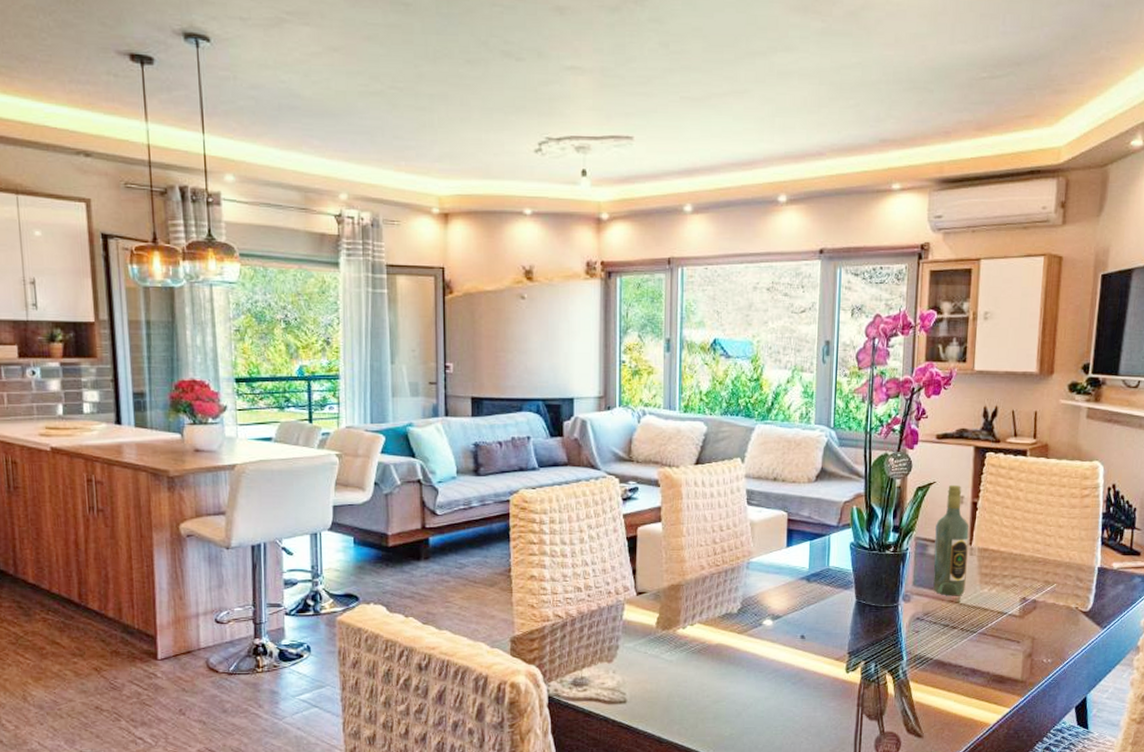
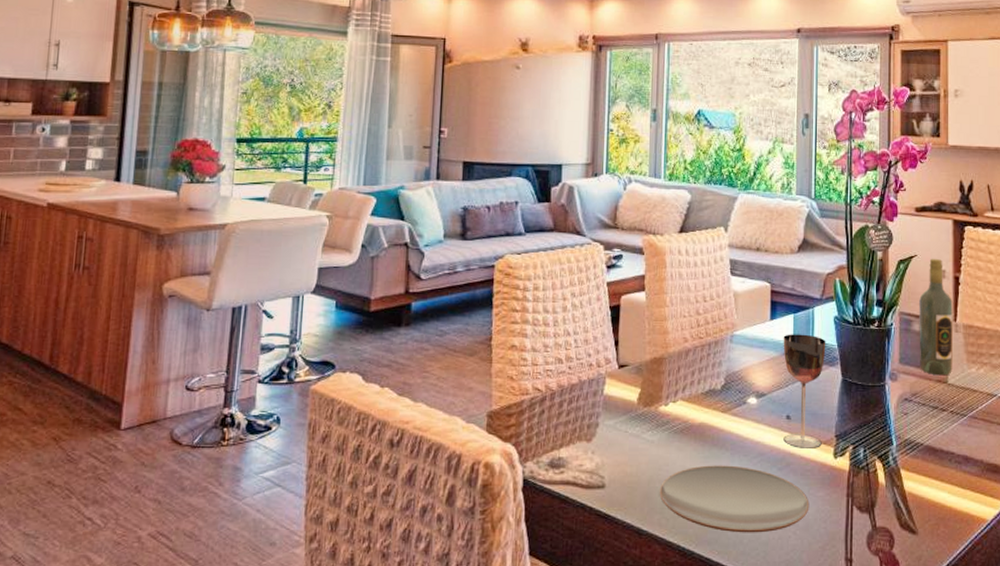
plate: none [678,681,822,740] -> present [659,465,810,533]
wineglass: none [798,560,842,665] -> present [783,334,826,448]

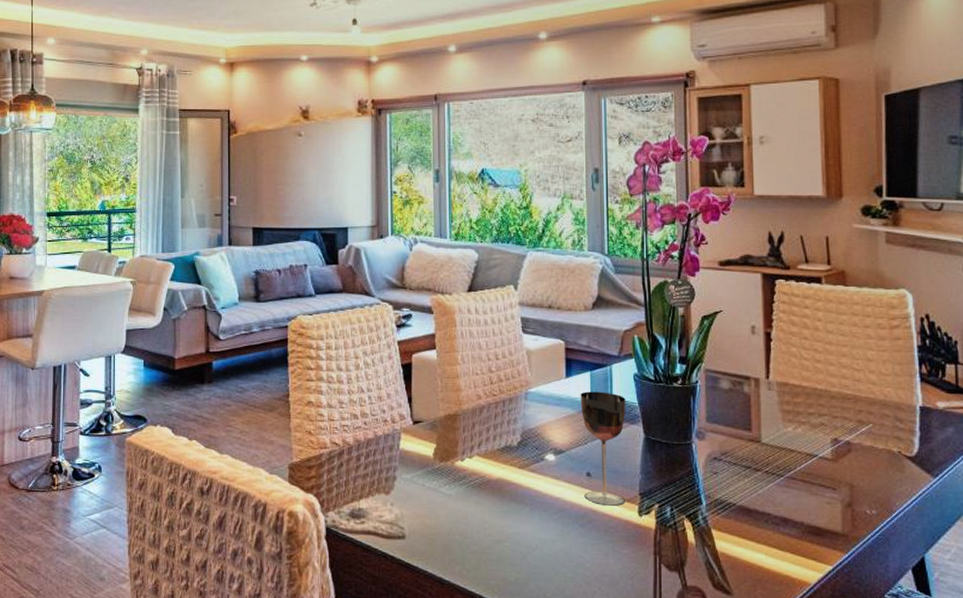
plate: present [659,465,810,533] -> none [459,519,615,587]
wine bottle: present [919,258,953,376] -> none [726,313,766,435]

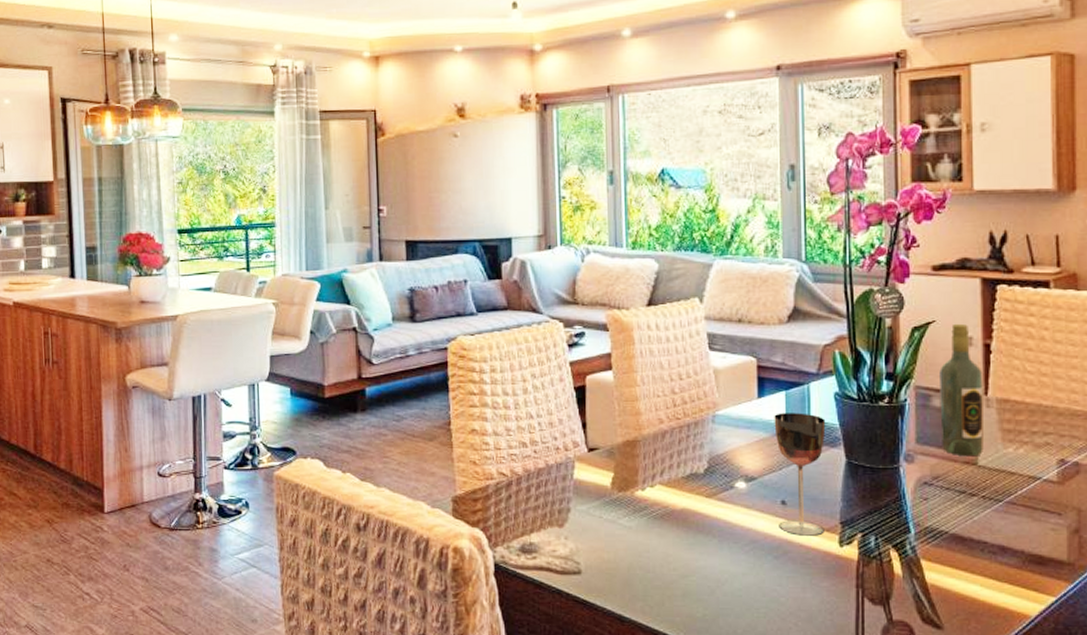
wine bottle: none [726,313,766,435] -> present [940,323,983,457]

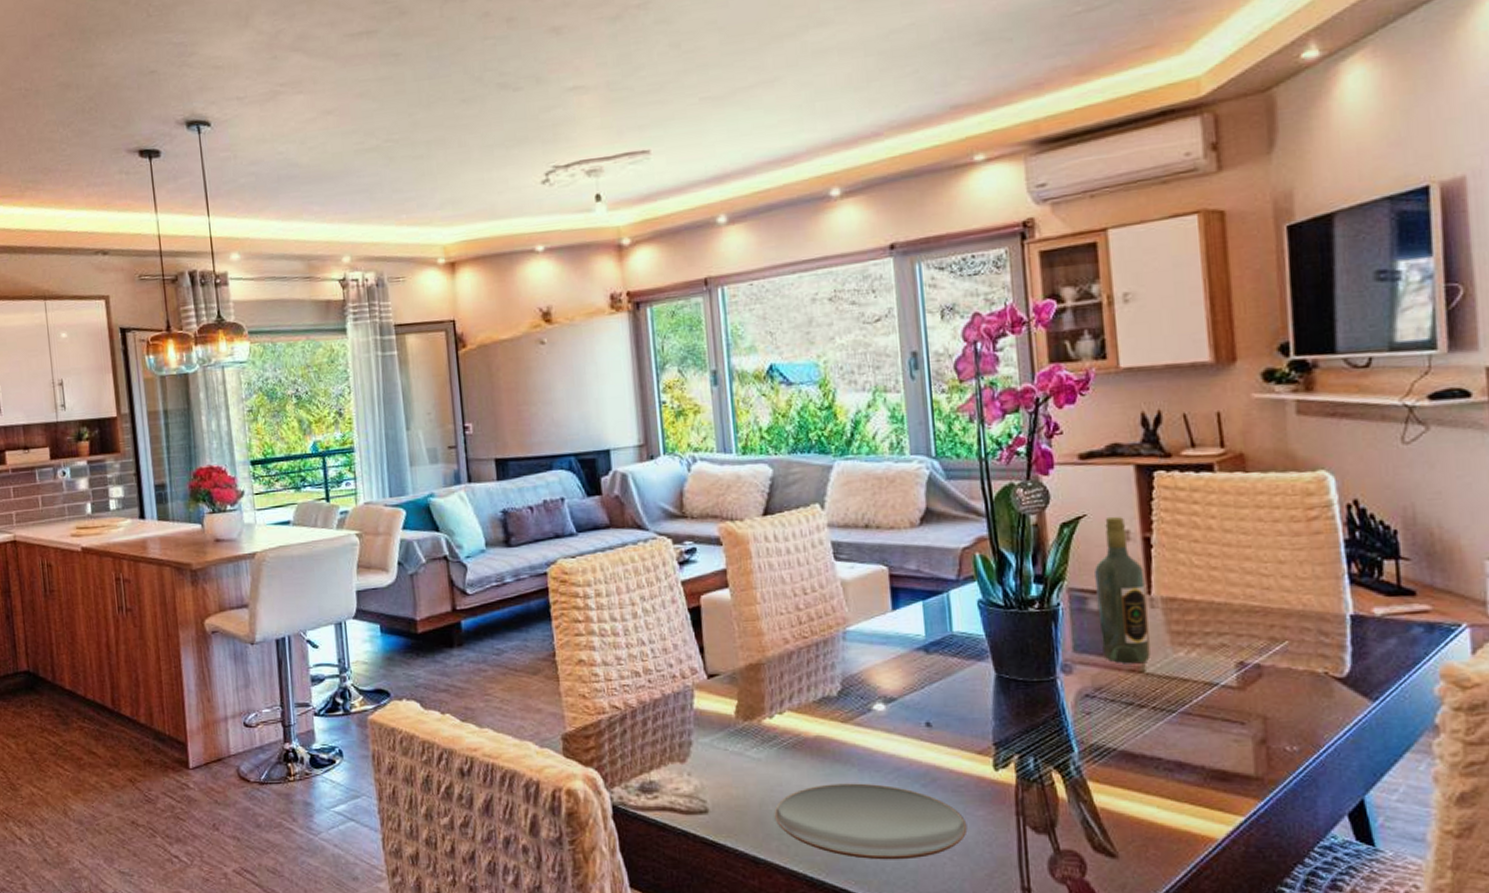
plate: none [640,552,812,624] -> present [774,783,968,860]
wineglass: present [774,413,826,536] -> none [911,624,976,760]

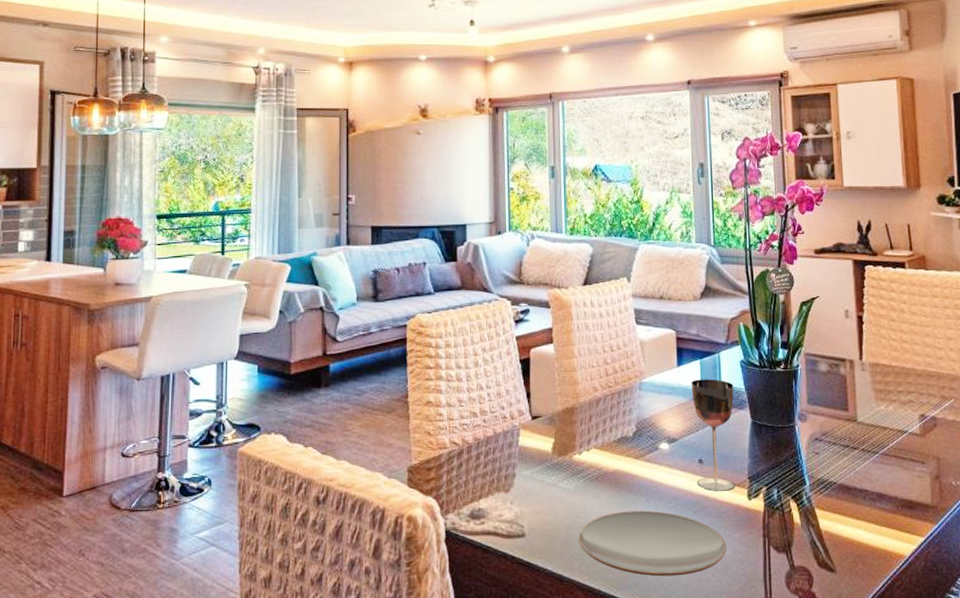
wineglass: none [911,624,976,760] -> present [691,379,735,491]
wine bottle: present [1094,516,1151,664] -> none [824,298,861,415]

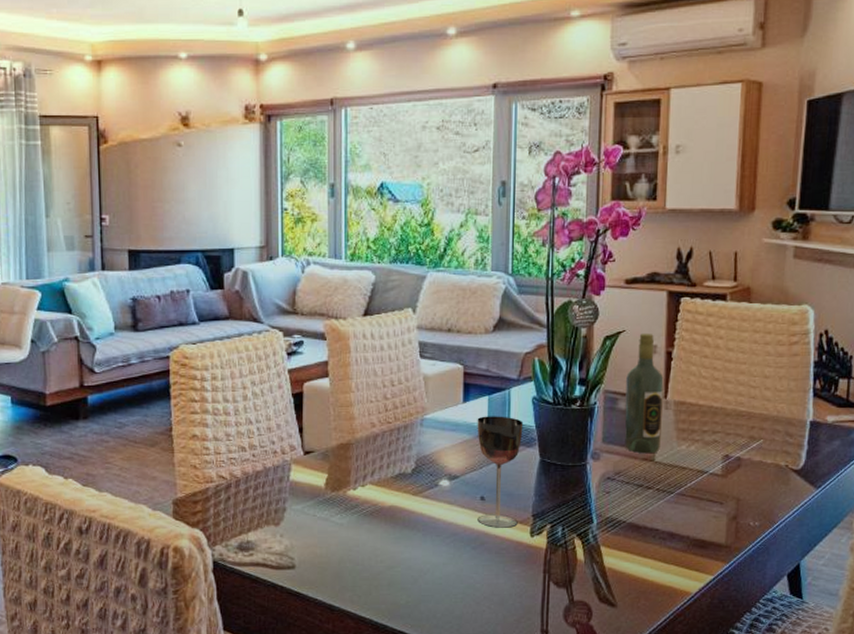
plate: present [578,510,727,577] -> none [350,545,505,608]
wine bottle: none [824,298,861,415] -> present [624,333,664,454]

